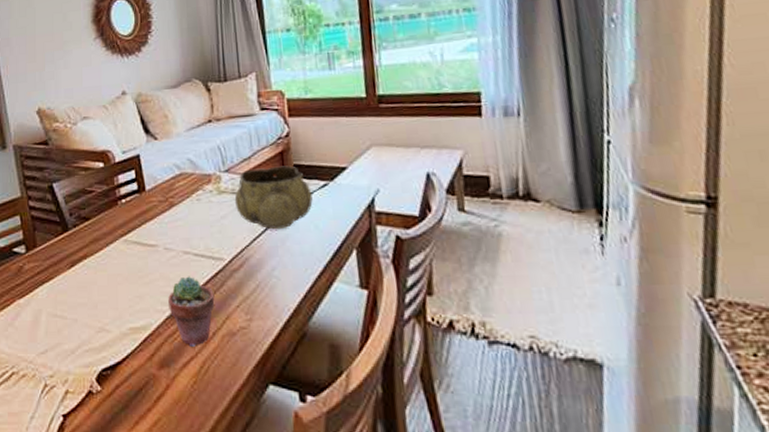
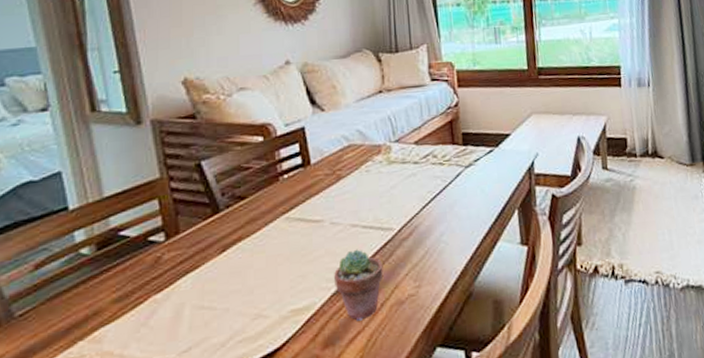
decorative bowl: present [234,165,313,230] -> none [404,134,480,197]

